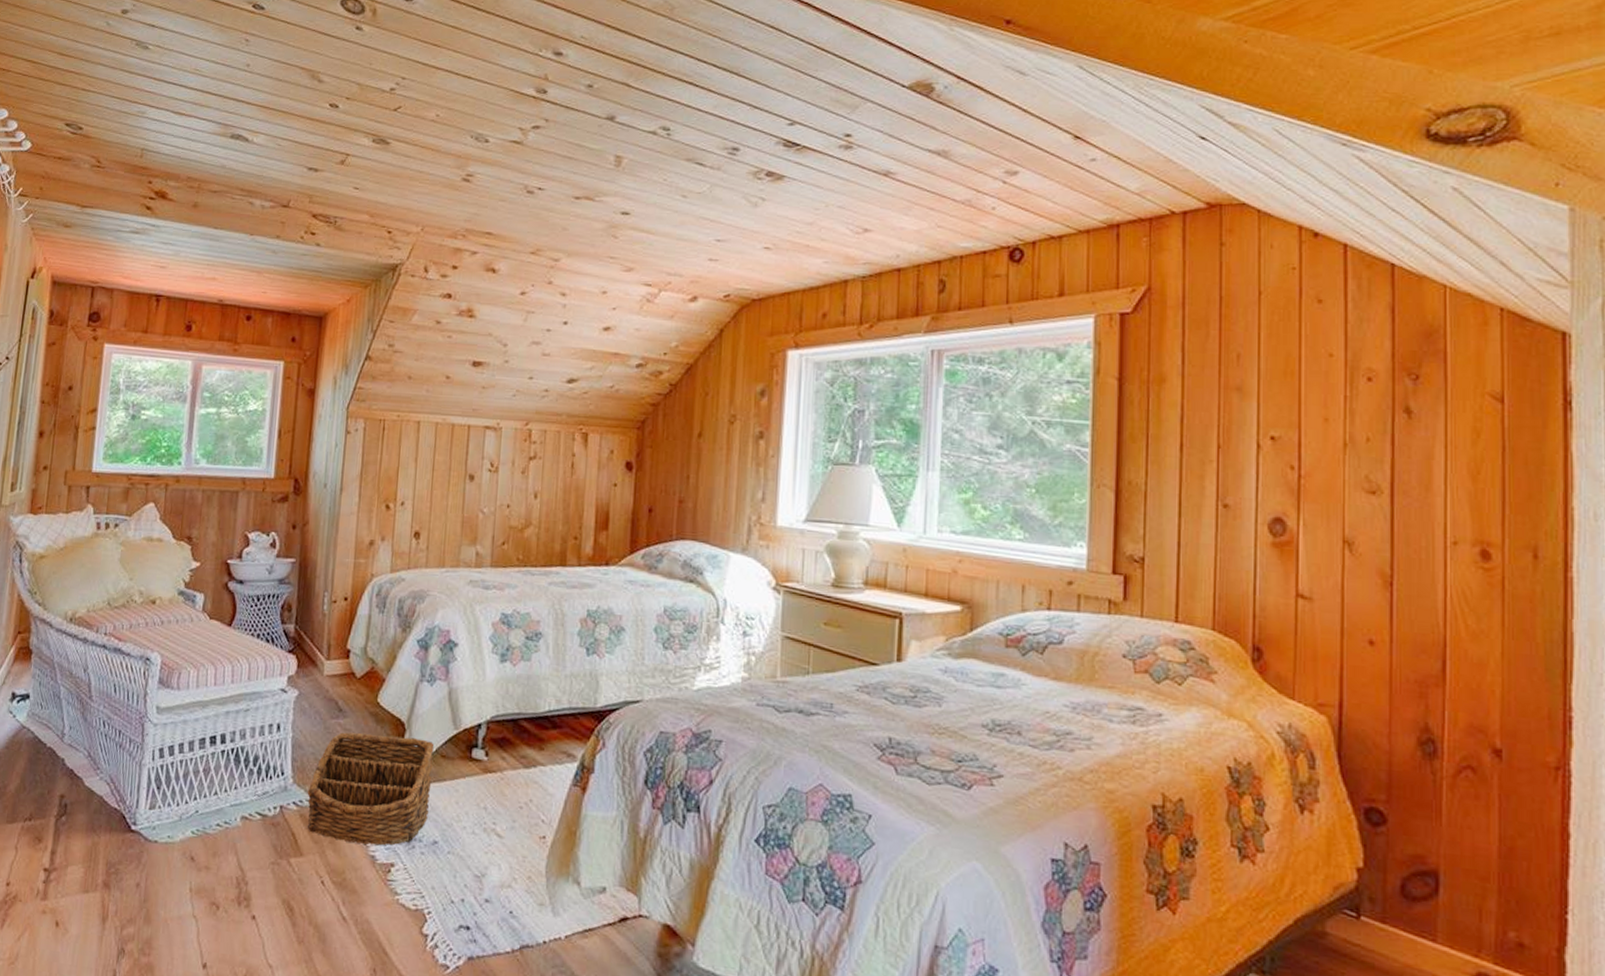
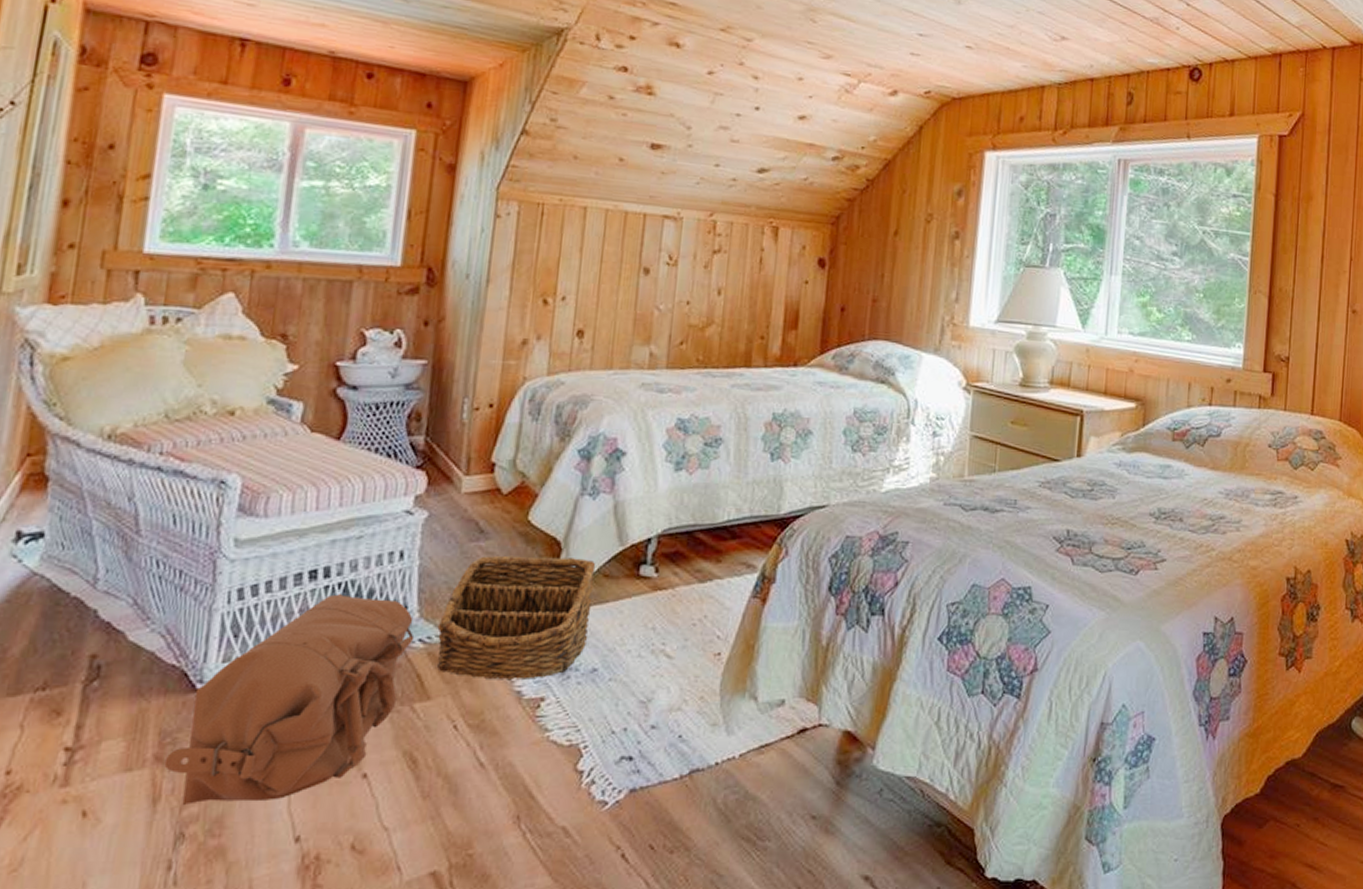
duffel bag: none [110,758,290,930] -> present [164,594,415,806]

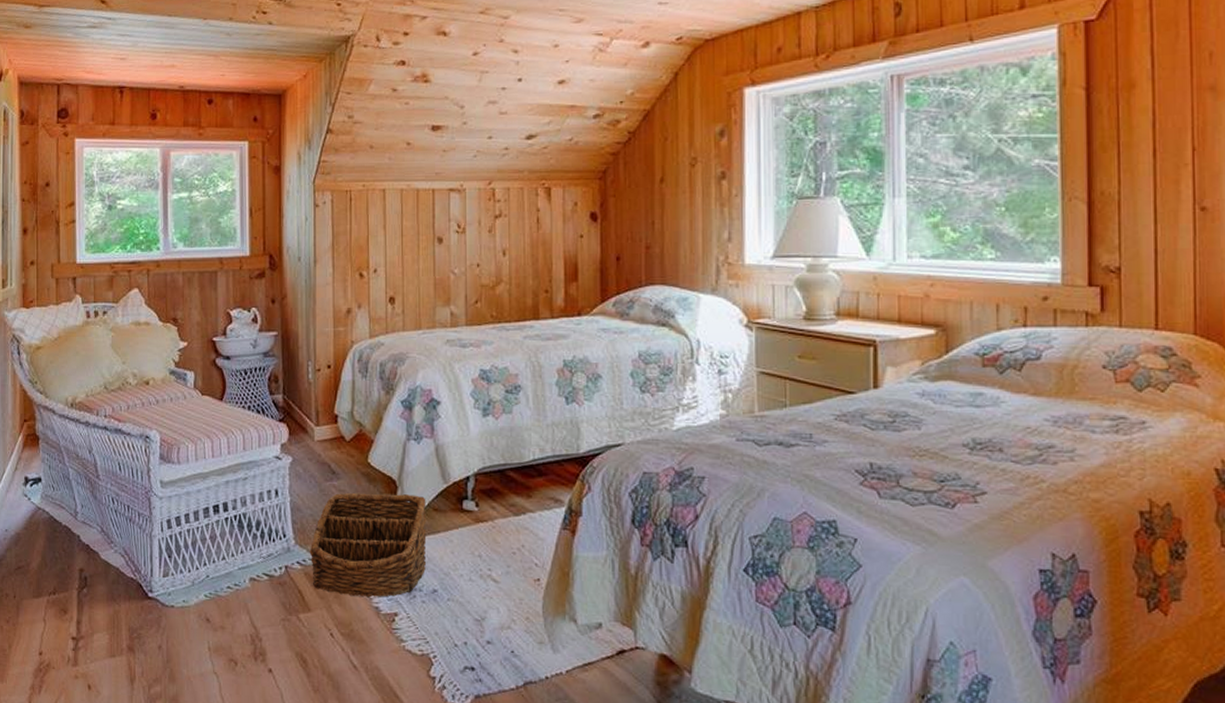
duffel bag: present [164,594,415,806] -> none [135,524,294,686]

